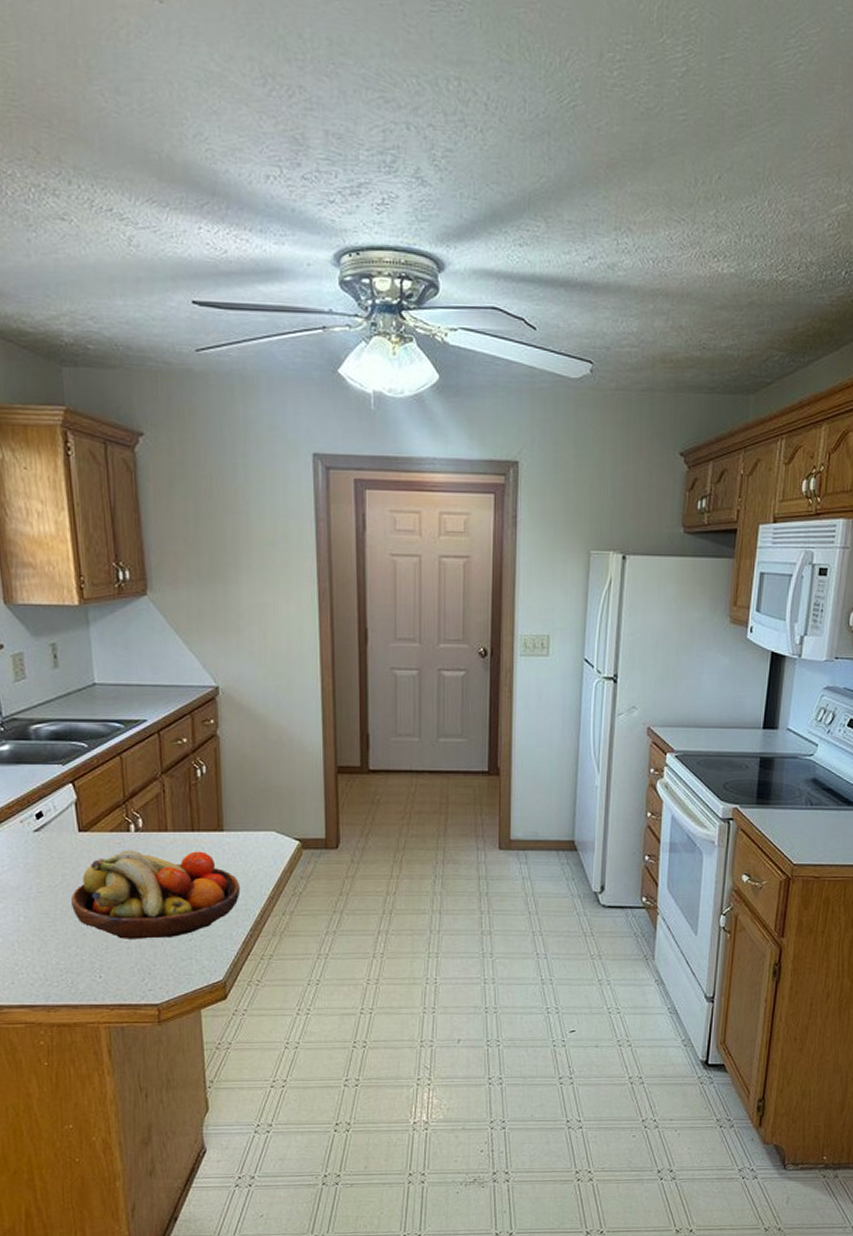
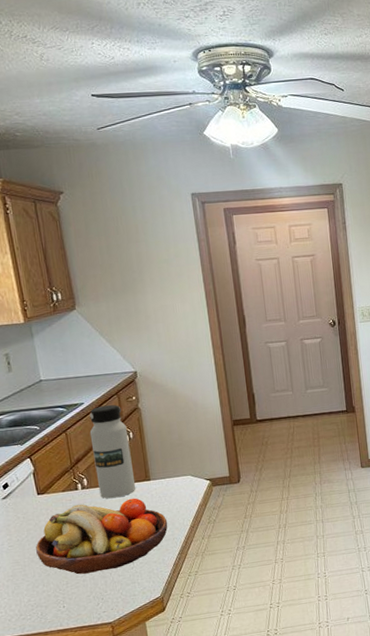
water bottle: none [151,726,204,848] -> present [89,404,136,499]

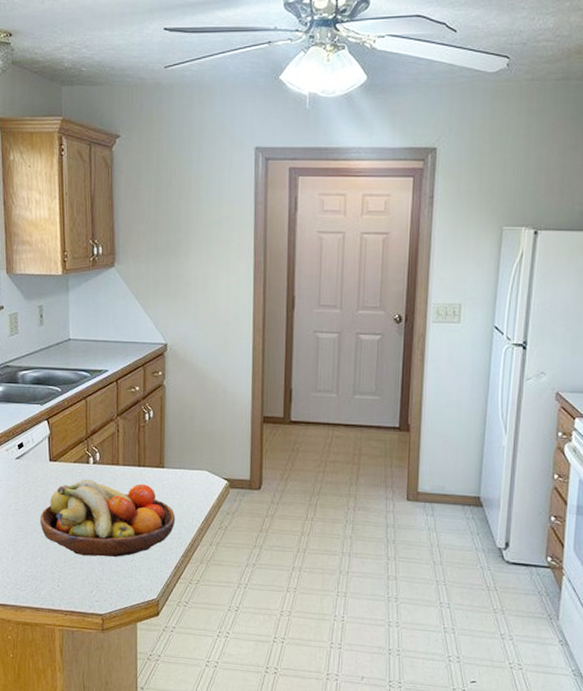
water bottle: present [89,404,136,499] -> none [109,376,149,481]

